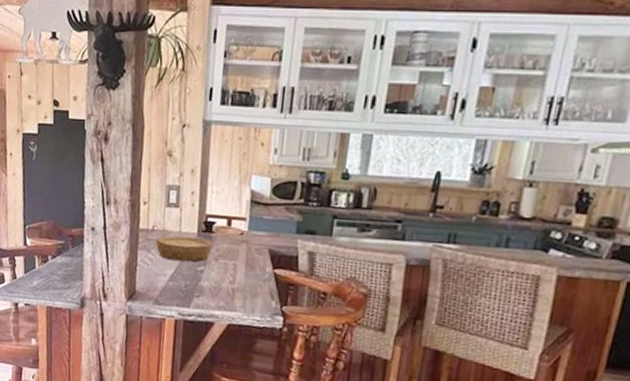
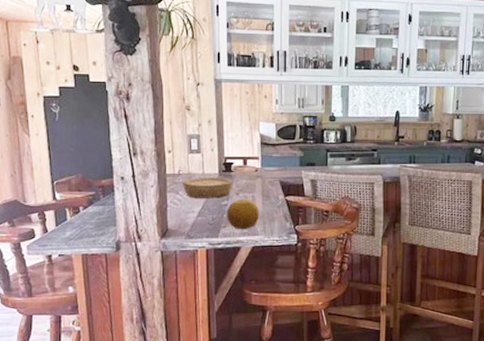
fruit: none [200,265,241,303] -> present [226,199,260,230]

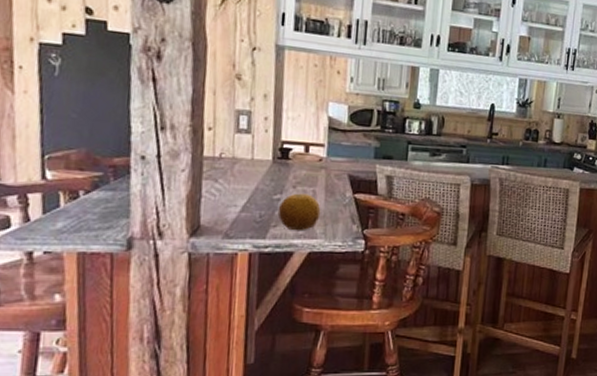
bowl: present [182,178,234,198] -> none [223,163,291,191]

